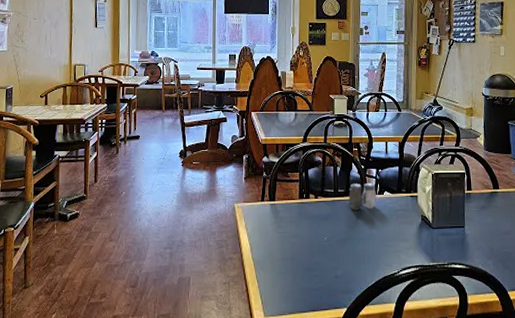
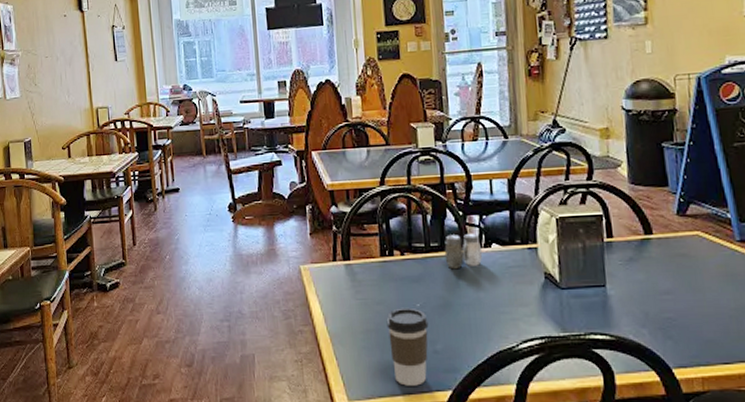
coffee cup: none [300,240,332,304] -> present [386,307,429,386]

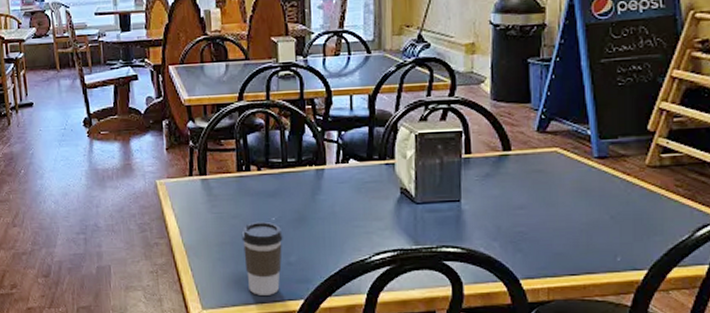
salt and pepper shaker: present [444,233,483,270] -> none [301,148,340,185]

